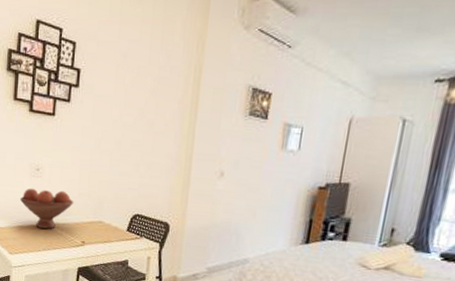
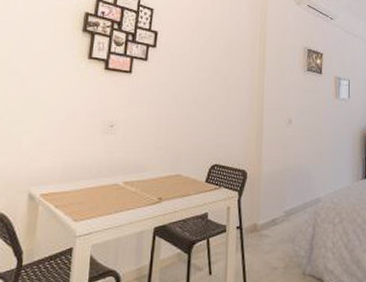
fruit bowl: present [19,188,74,229] -> none [89,145,151,188]

